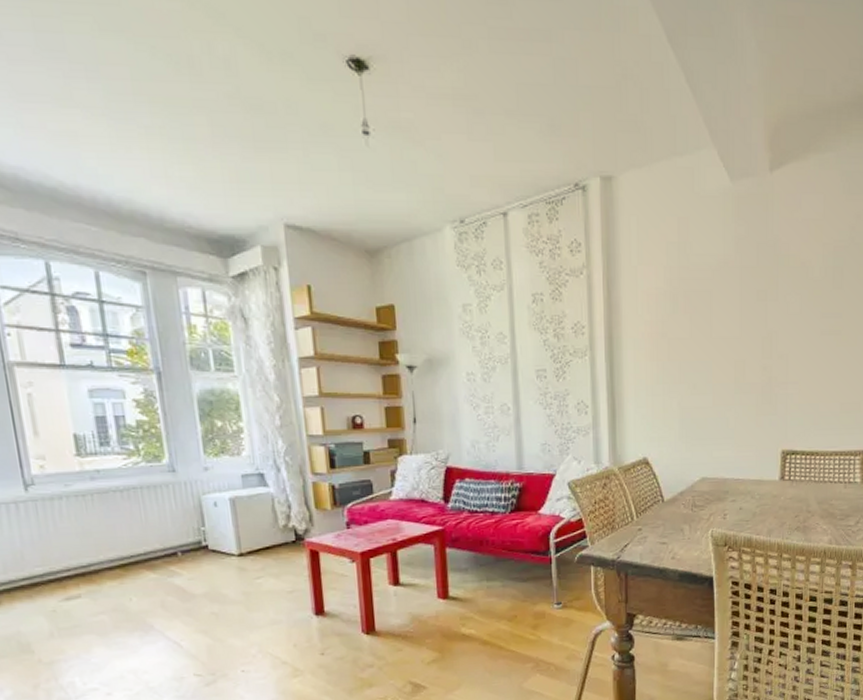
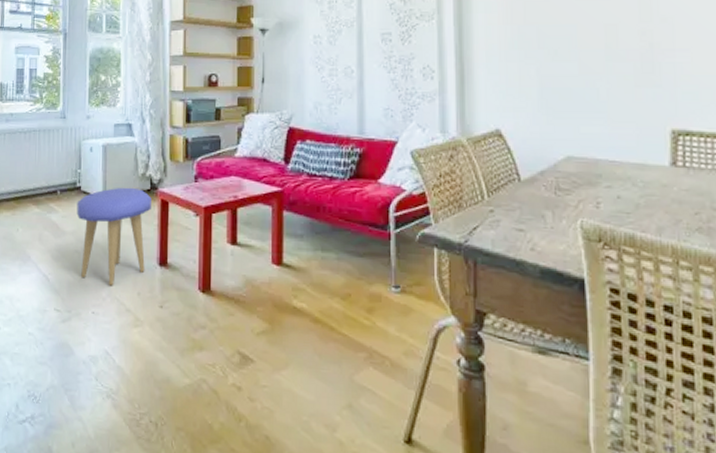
stool: none [205,540,299,643] -> present [77,187,151,286]

